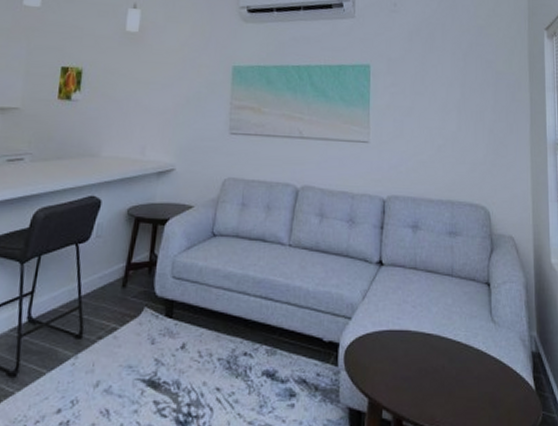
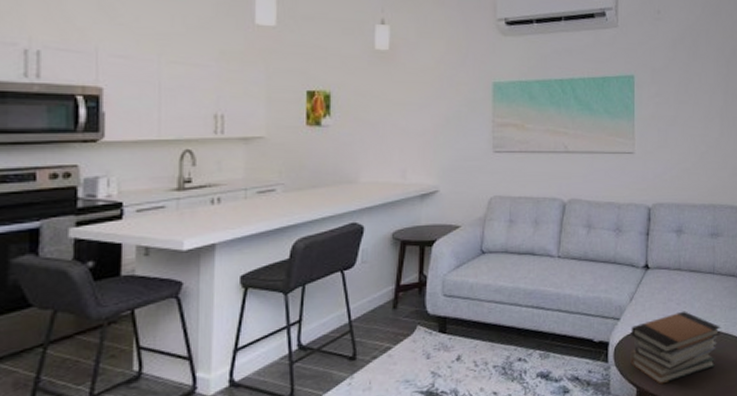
book stack: none [362,315,461,397] -> present [630,311,721,385]

